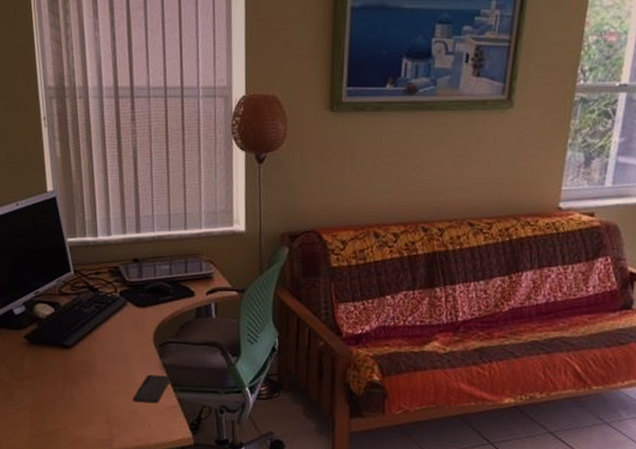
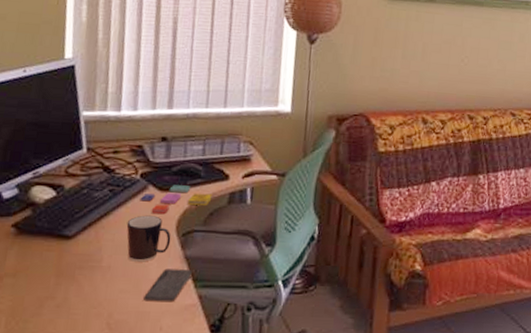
mug: none [113,328,150,369] -> present [126,215,171,262]
books: none [121,301,181,327] -> present [140,185,212,214]

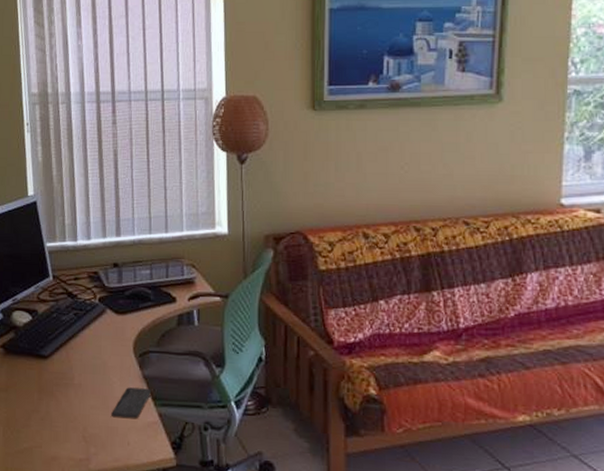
mug: present [126,215,171,262] -> none [91,337,130,381]
books: present [140,185,212,214] -> none [100,308,162,335]

